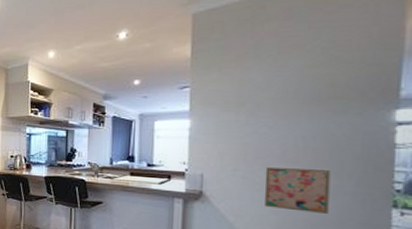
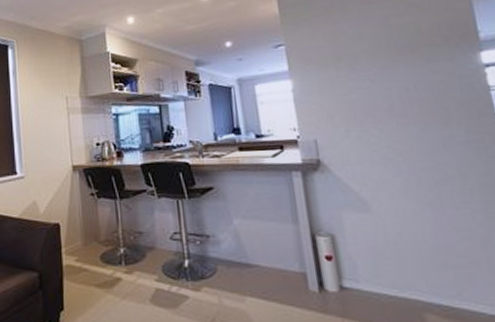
wall art: present [264,167,331,214] -> none [377,120,449,170]

